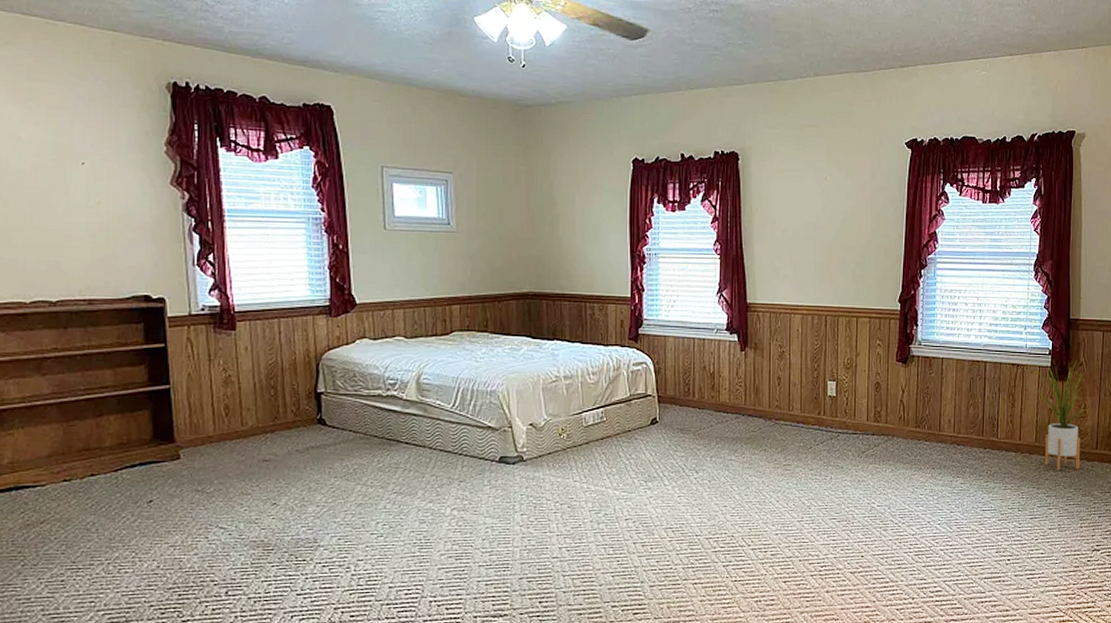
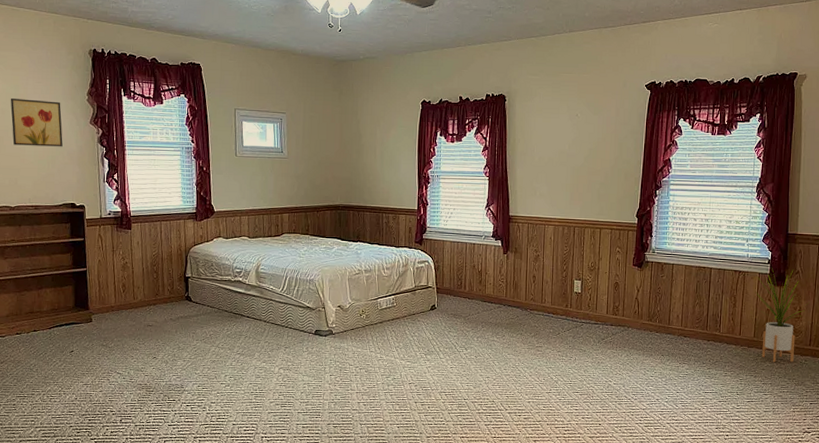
wall art: none [46,147,130,217] -> present [10,97,63,147]

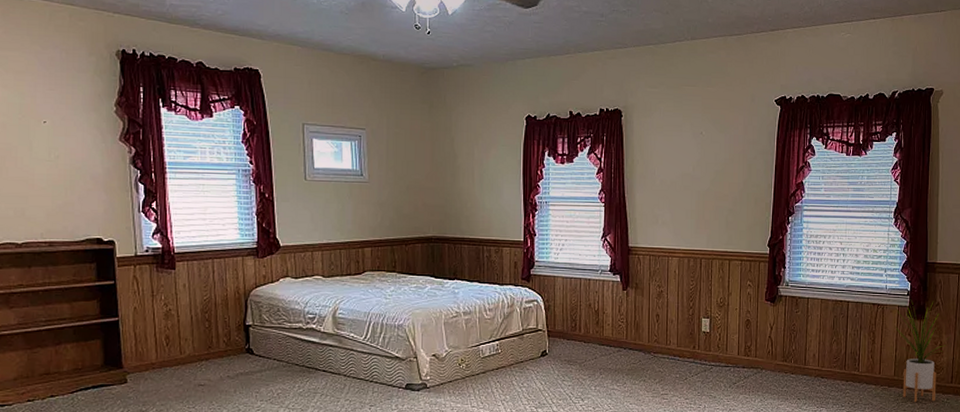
wall art: present [10,97,63,147] -> none [13,108,84,169]

